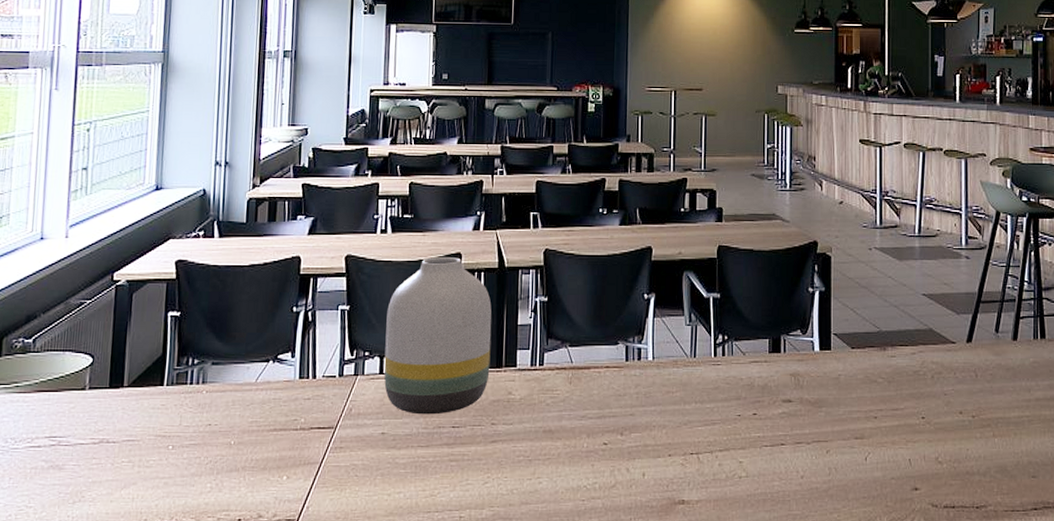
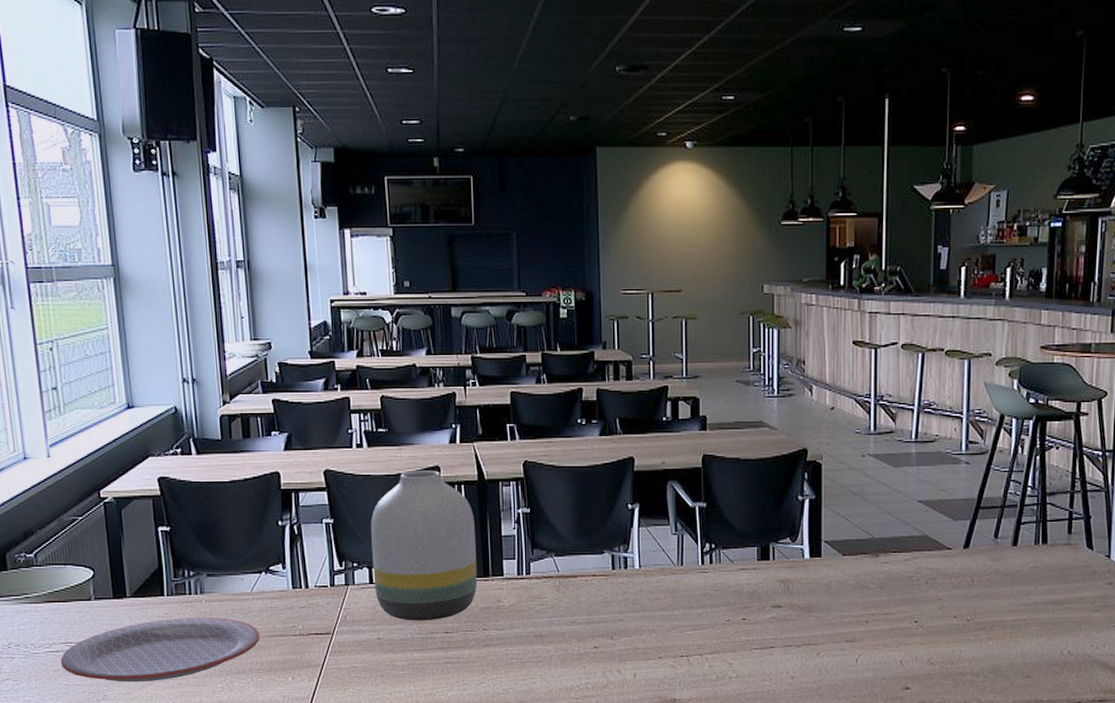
plate: none [40,410,259,482] -> present [60,618,260,682]

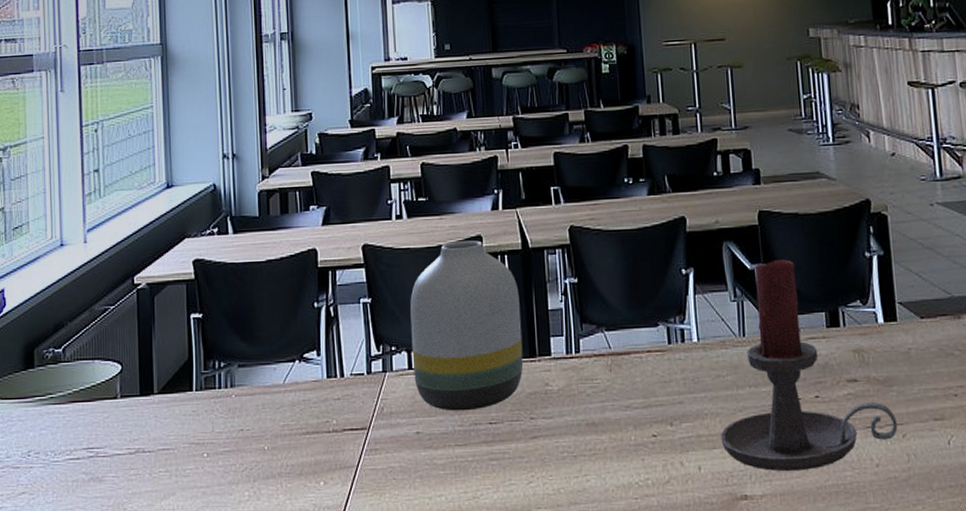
plate: present [60,618,260,682] -> none [80,414,291,493]
candle holder: none [656,498,813,680] -> present [721,258,898,472]

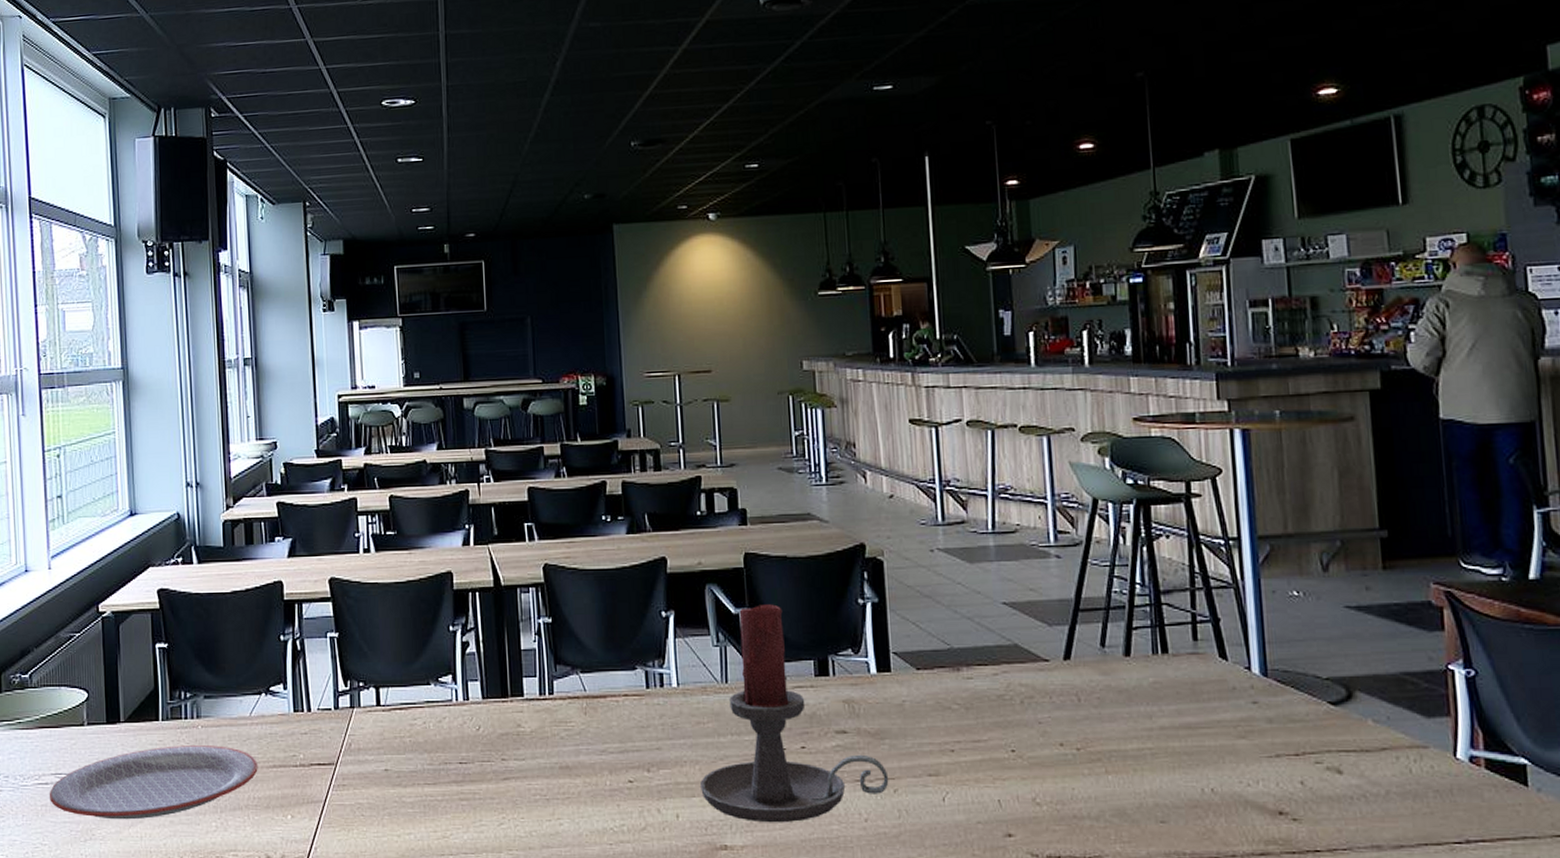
plate: none [80,414,291,493] -> present [49,745,258,820]
vase: present [410,240,524,411] -> none [378,577,495,750]

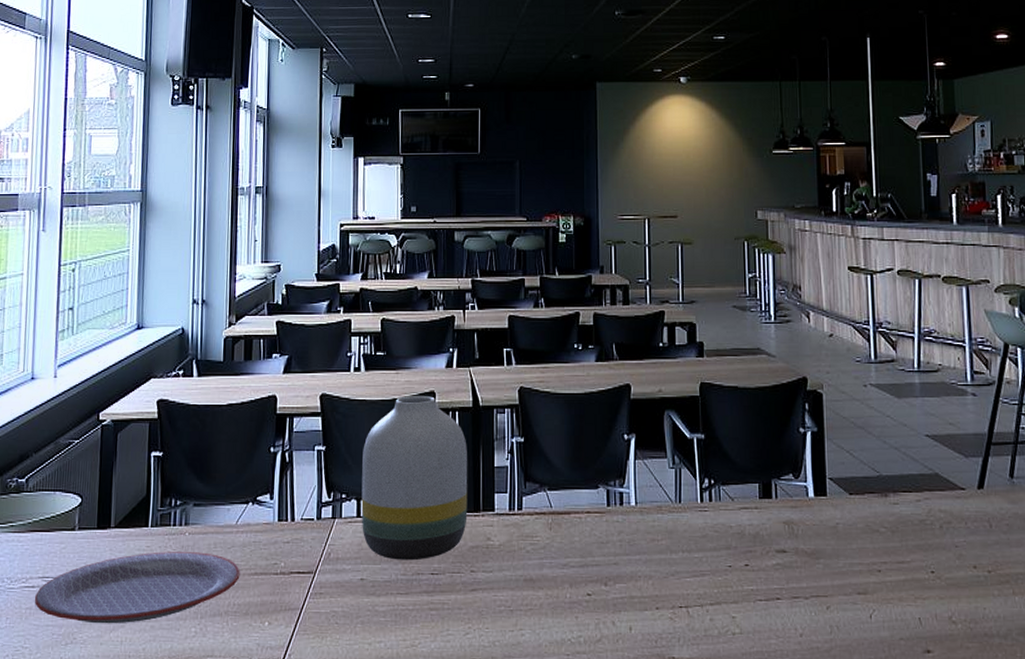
vase: none [378,577,495,750] -> present [361,396,468,561]
candle holder: present [700,603,889,823] -> none [653,429,823,637]

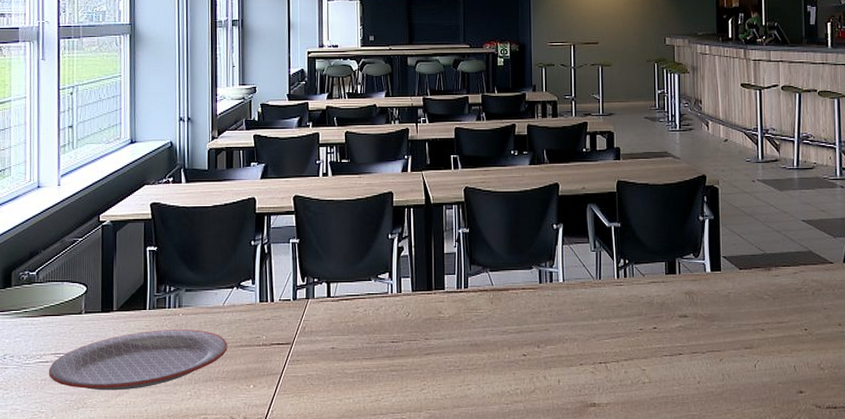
vase: present [361,396,468,561] -> none [331,196,422,332]

